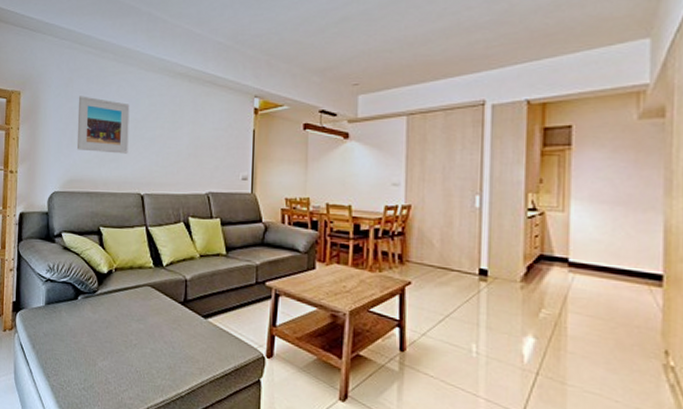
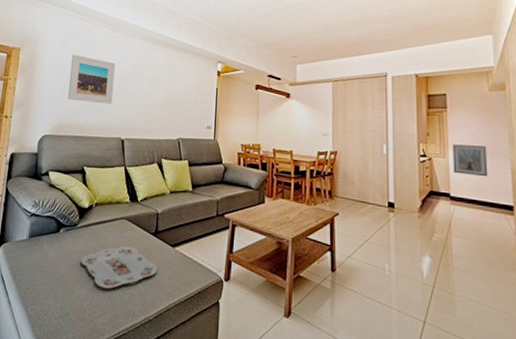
serving tray: none [102,315,188,362] -> present [80,246,157,289]
picture frame: none [575,193,629,237] -> present [452,144,488,177]

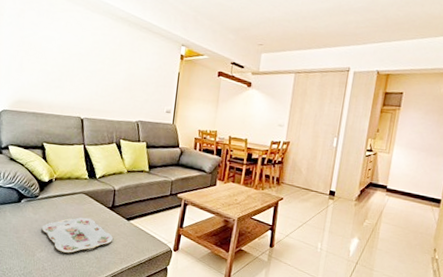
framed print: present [67,54,116,104] -> none [25,26,76,83]
picture frame: present [452,144,488,177] -> none [394,141,430,173]

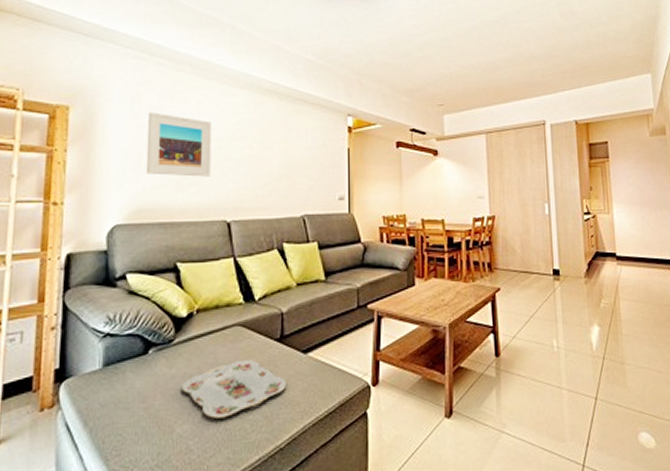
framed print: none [25,26,76,83] -> present [145,112,212,177]

